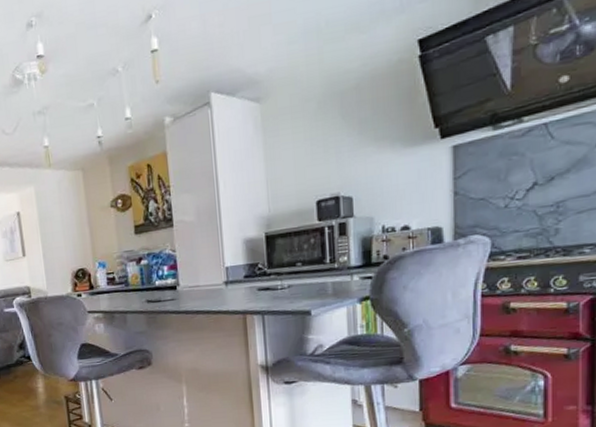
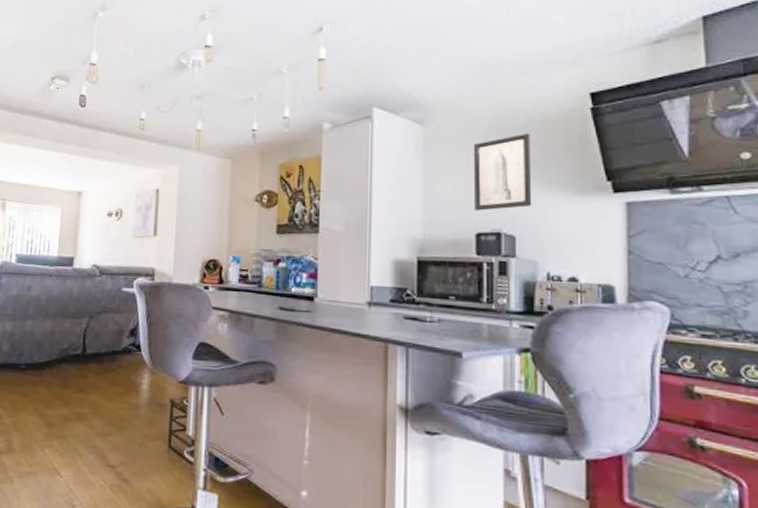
wall art: none [308,92,367,179] -> present [473,133,532,211]

